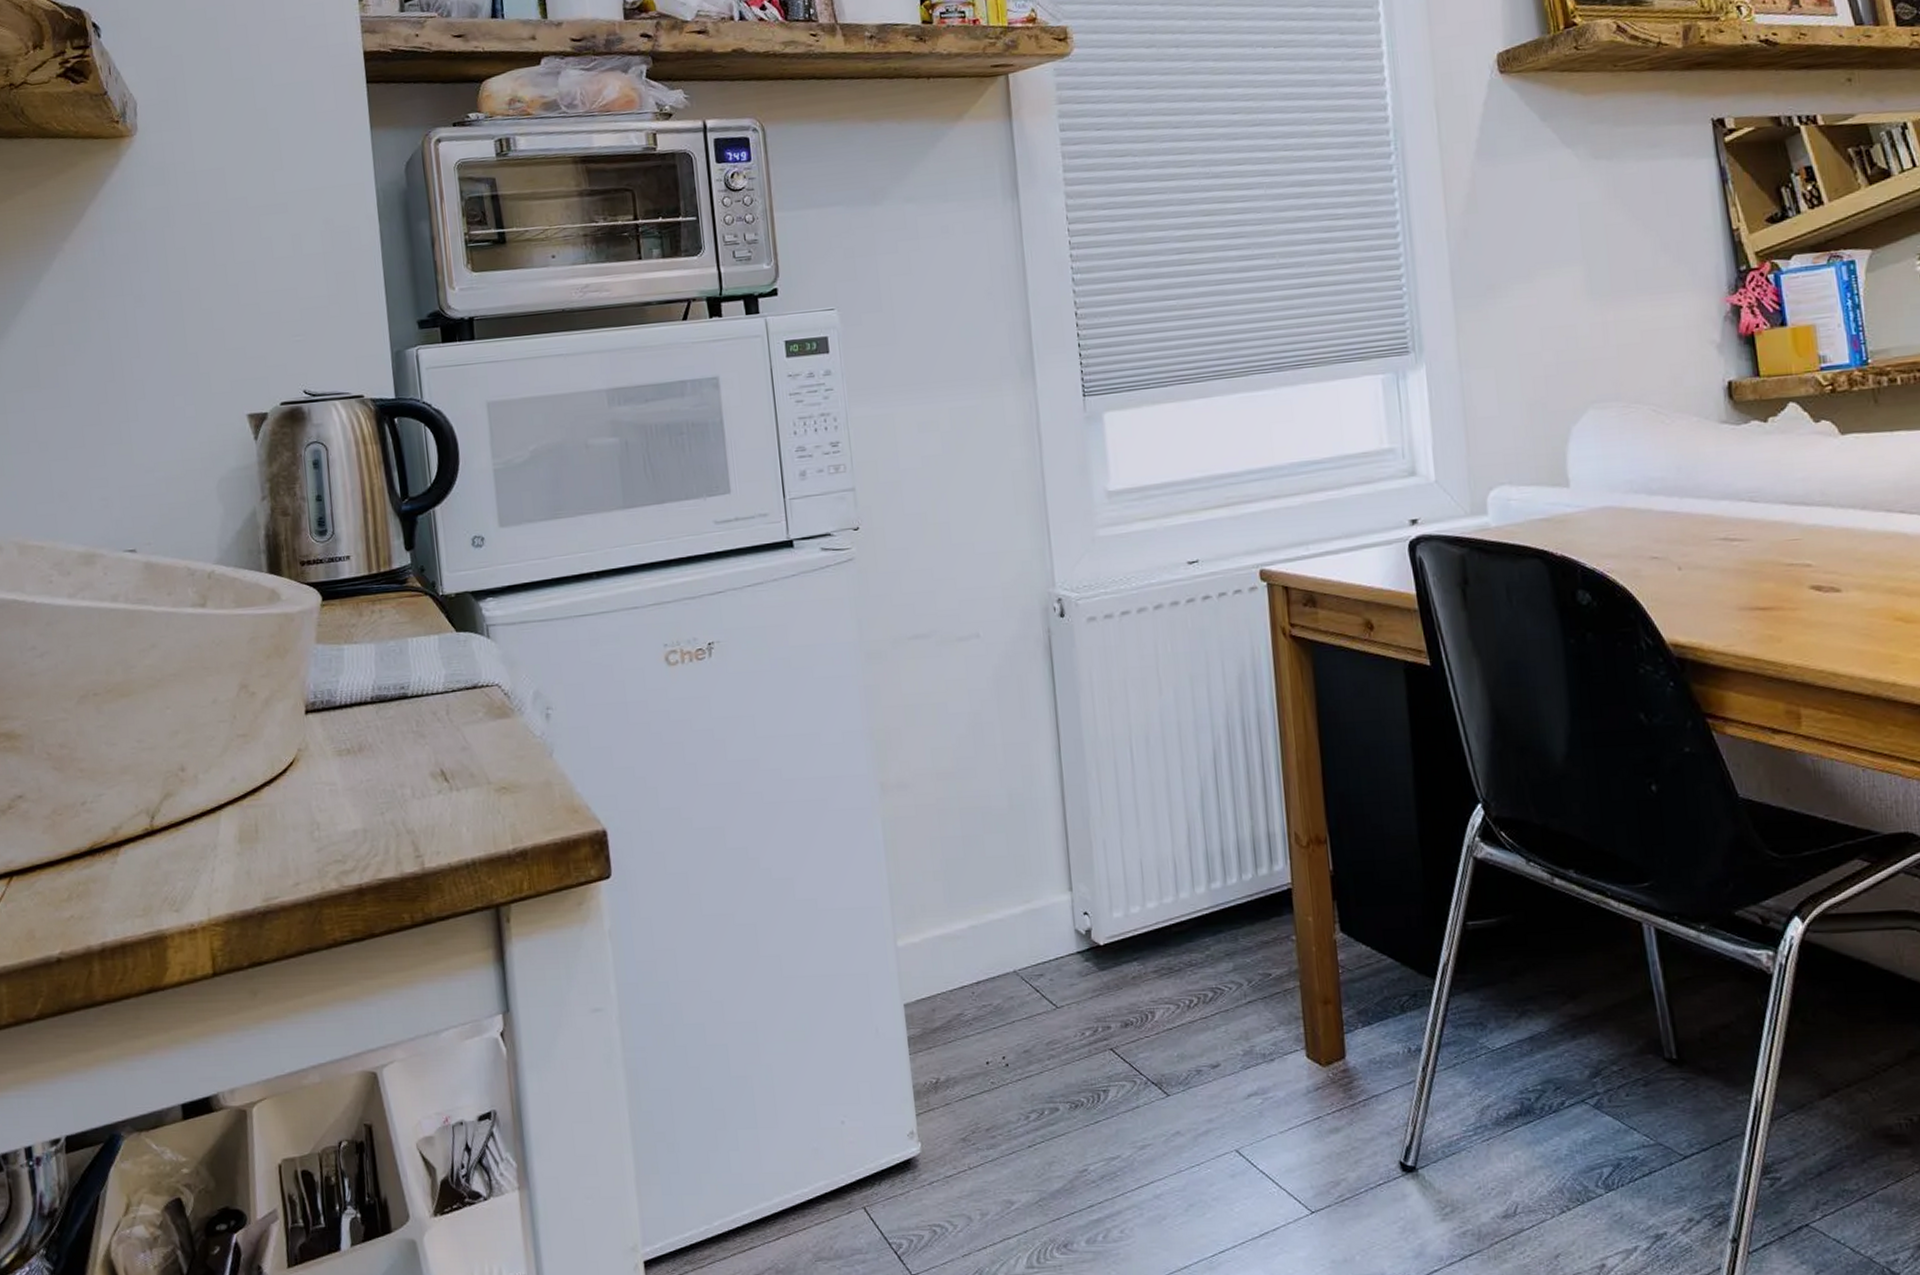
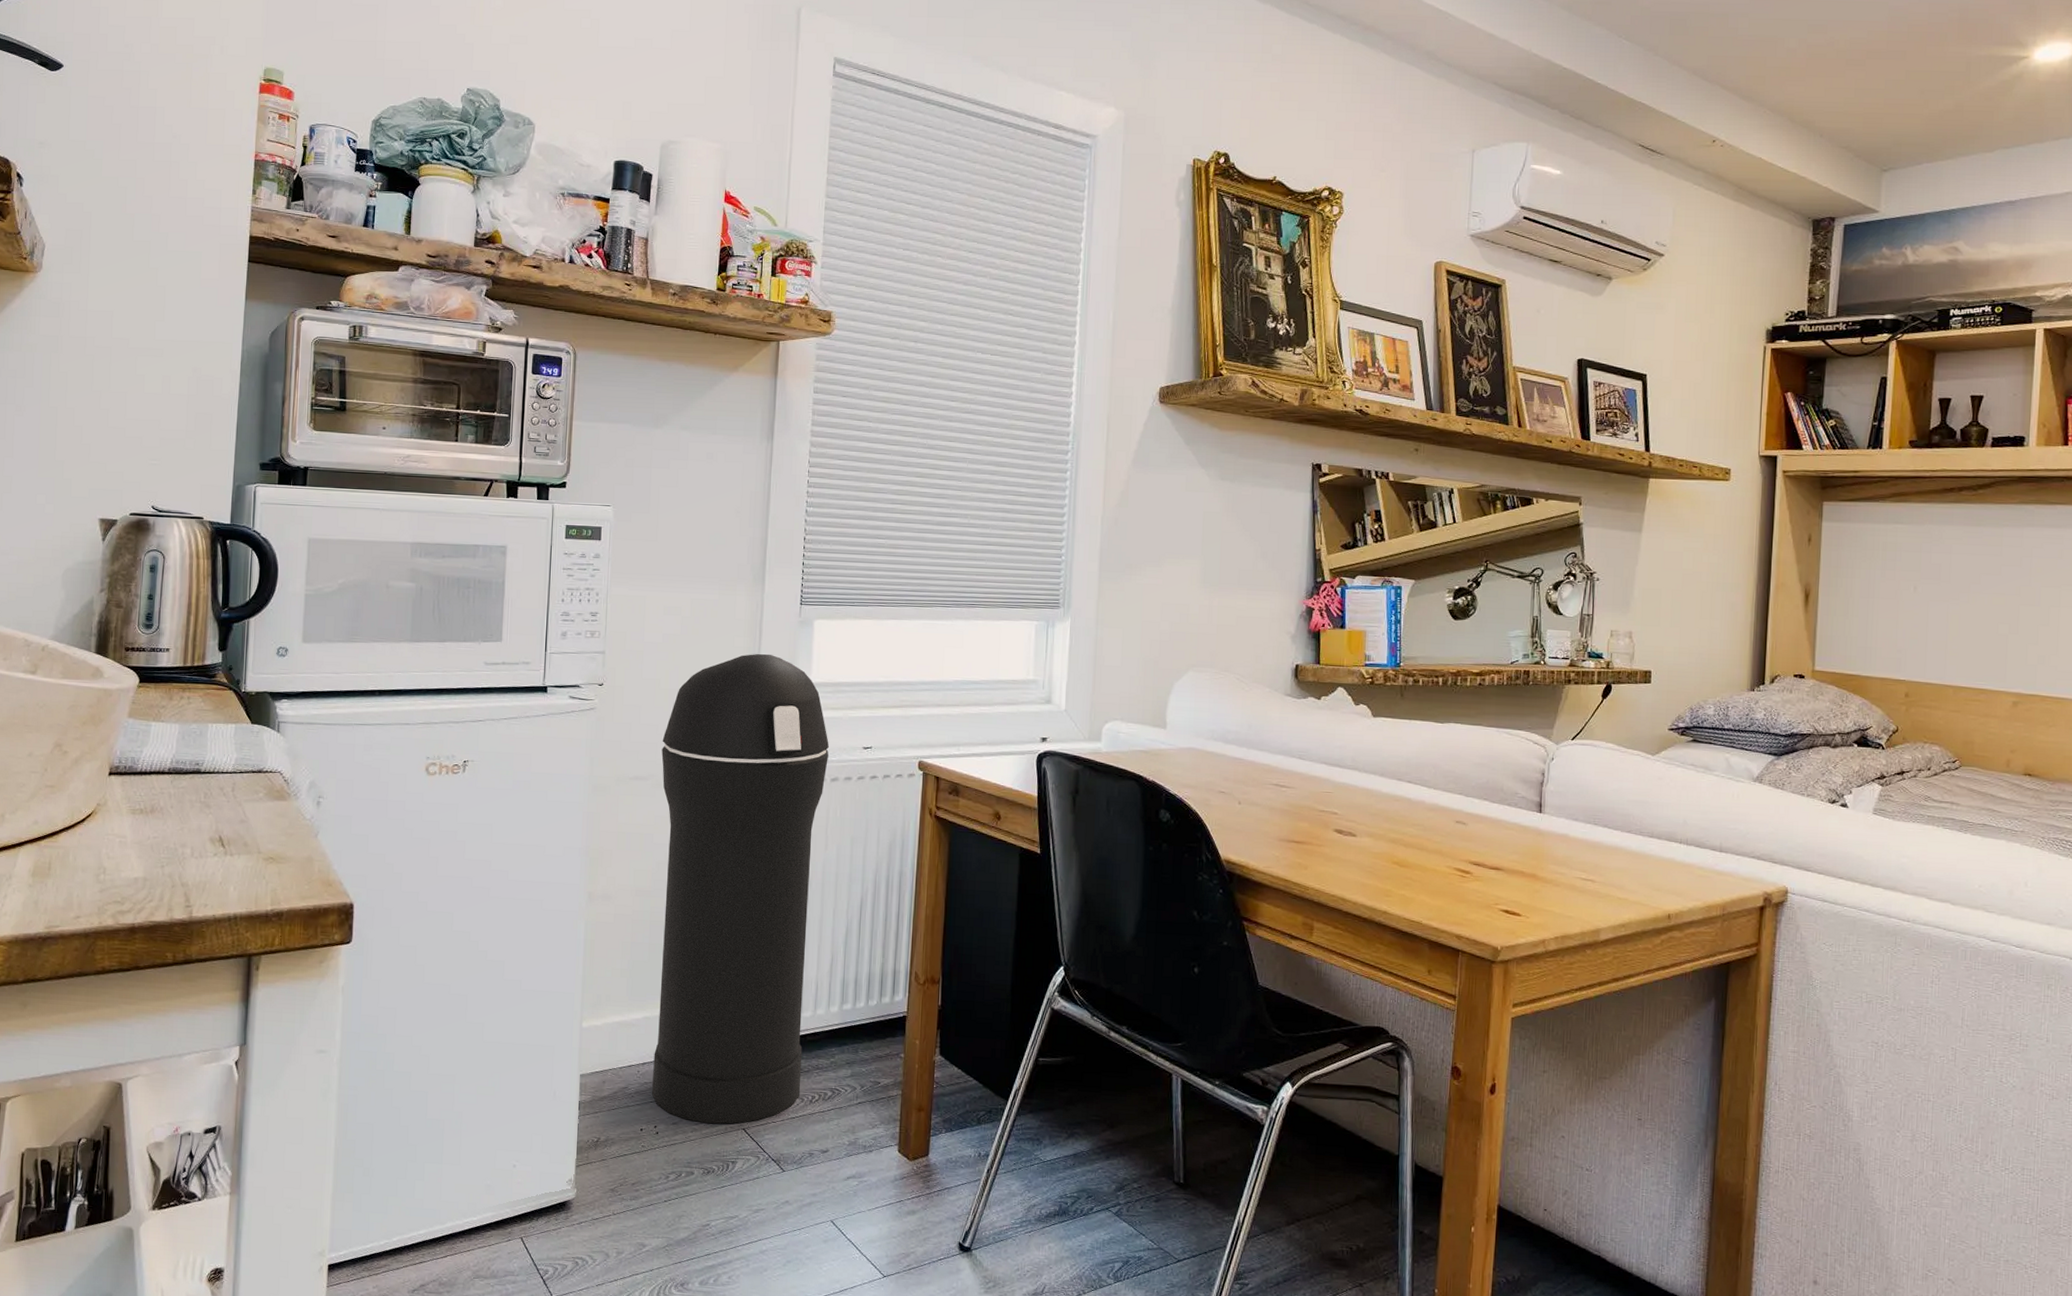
trash can: none [940,463,1174,1047] -> present [652,654,829,1124]

